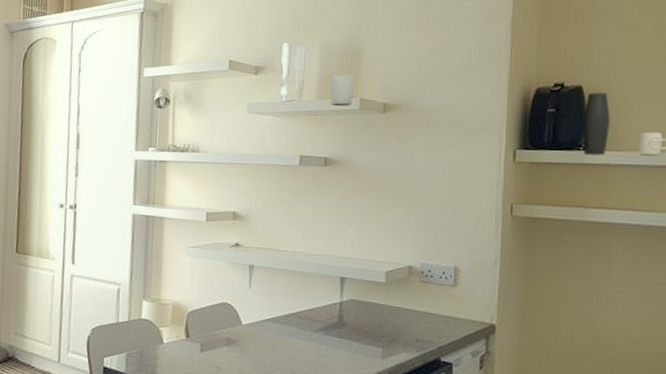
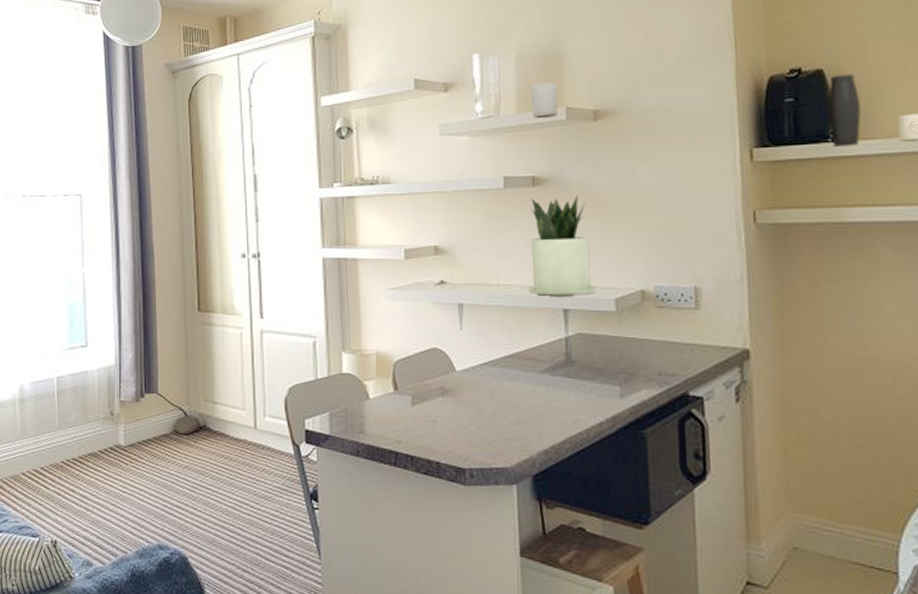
planter: none [310,177,372,267] -> present [527,196,598,296]

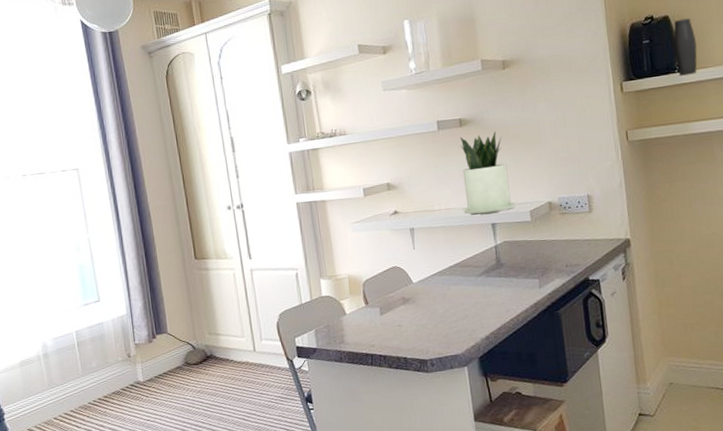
candle holder: present [529,82,559,119] -> none [451,39,475,71]

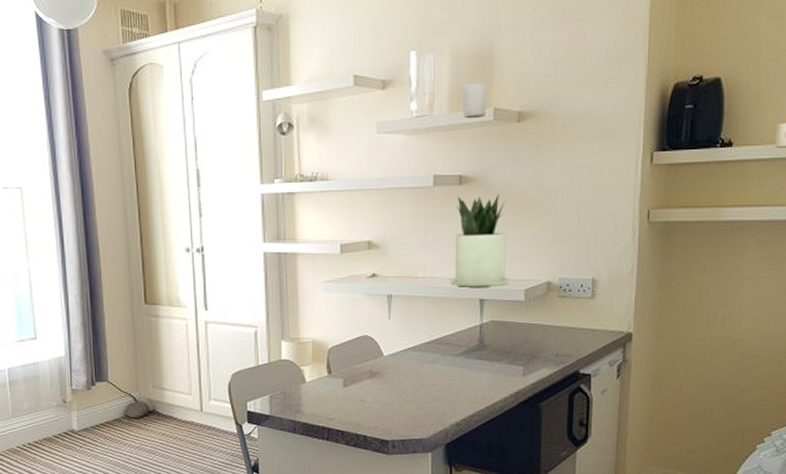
candle holder: none [451,39,475,71] -> present [461,82,488,119]
vase: present [673,18,698,76] -> none [719,83,748,152]

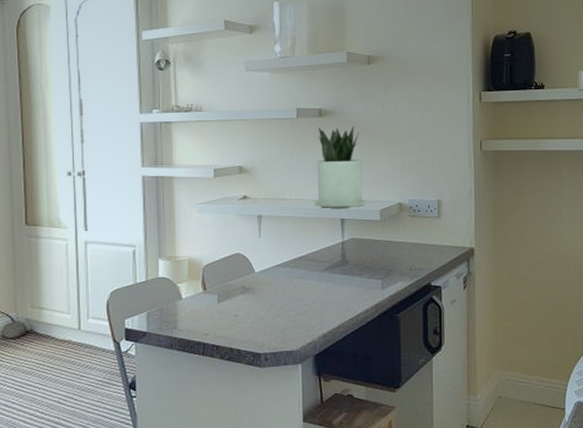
candle holder: present [461,82,488,119] -> none [319,30,341,61]

